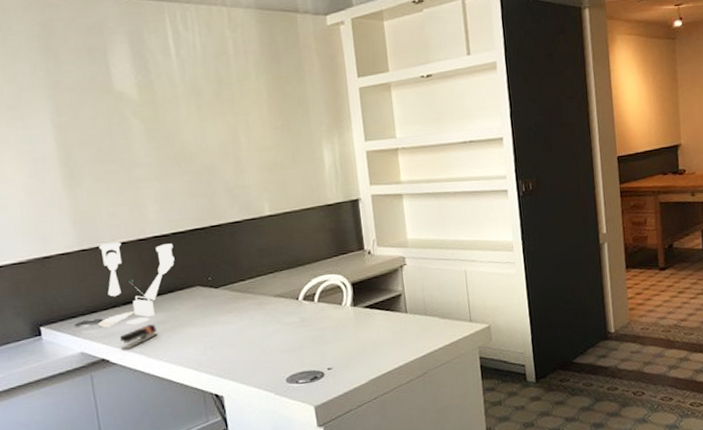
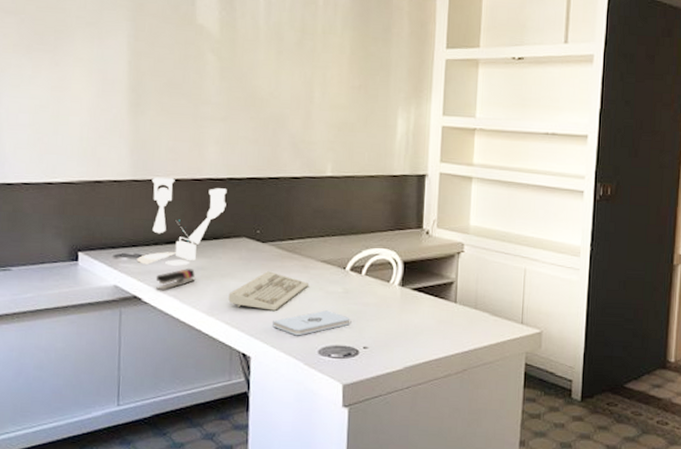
keyboard: none [192,313,267,353] -> present [228,271,309,311]
notepad: none [238,340,312,370] -> present [273,310,350,336]

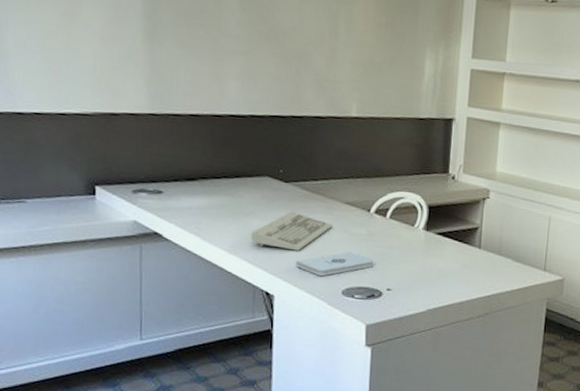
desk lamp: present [137,177,227,266] -> none [156,112,249,204]
stapler: present [155,269,196,291] -> none [176,206,217,228]

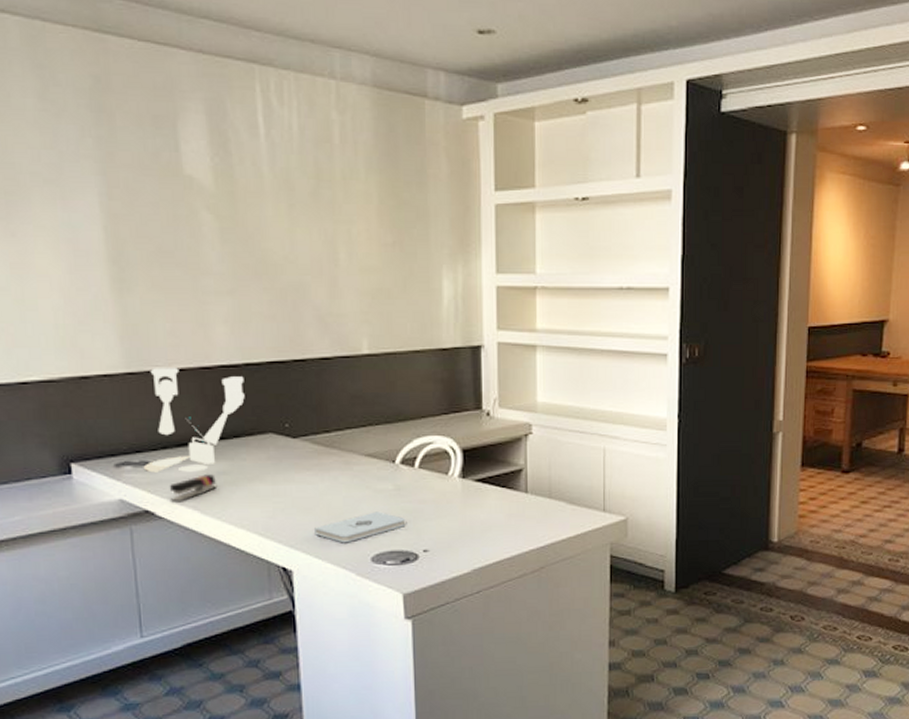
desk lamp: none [156,112,249,204] -> present [143,368,245,473]
stapler: none [176,206,217,228] -> present [169,474,217,503]
keyboard: present [251,211,333,251] -> none [259,471,354,516]

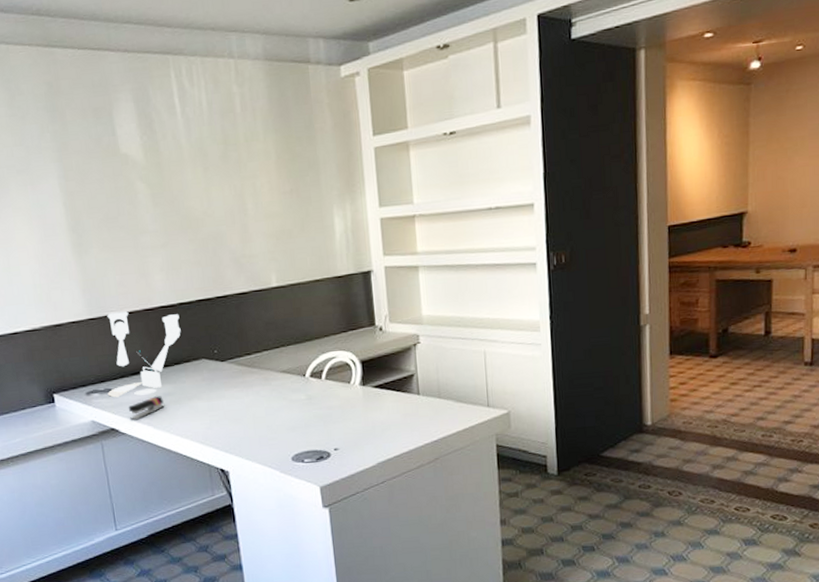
notepad: present [315,511,406,543] -> none [244,418,318,447]

